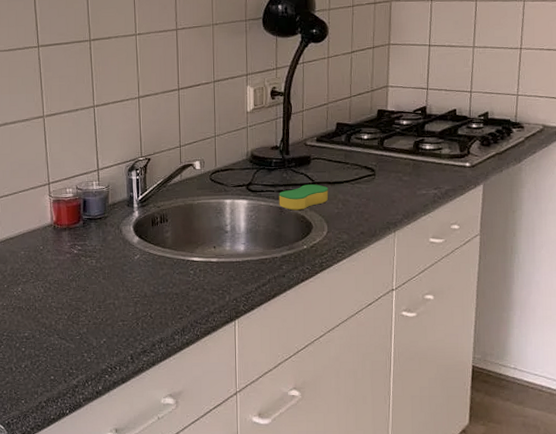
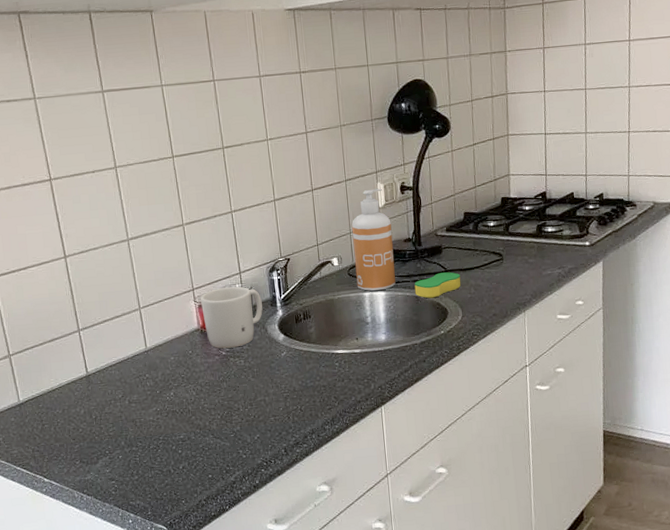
mug: none [56,183,119,247] -> present [200,286,263,349]
soap dispenser: none [217,92,260,199] -> present [351,188,396,291]

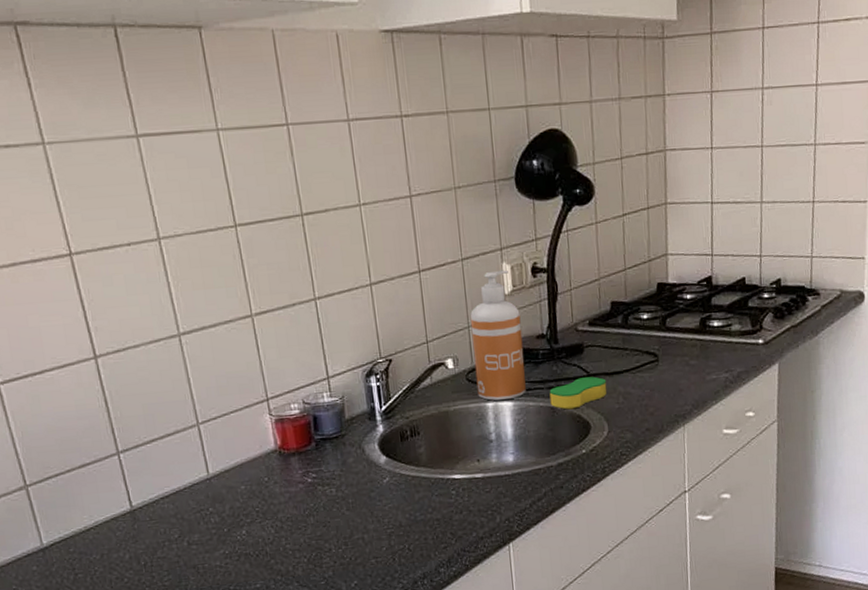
mug: present [200,286,263,349] -> none [277,395,359,475]

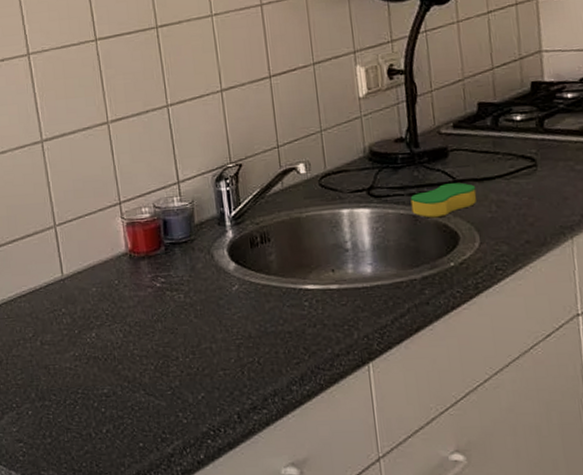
soap dispenser: present [470,270,526,401] -> none [322,72,385,208]

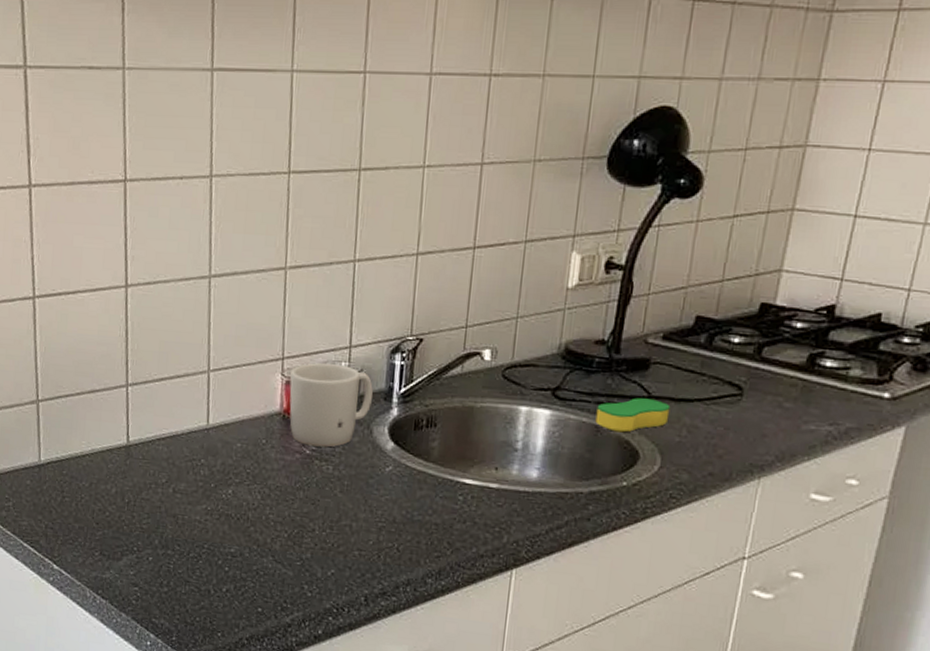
mug: none [129,199,208,279] -> present [289,362,374,448]

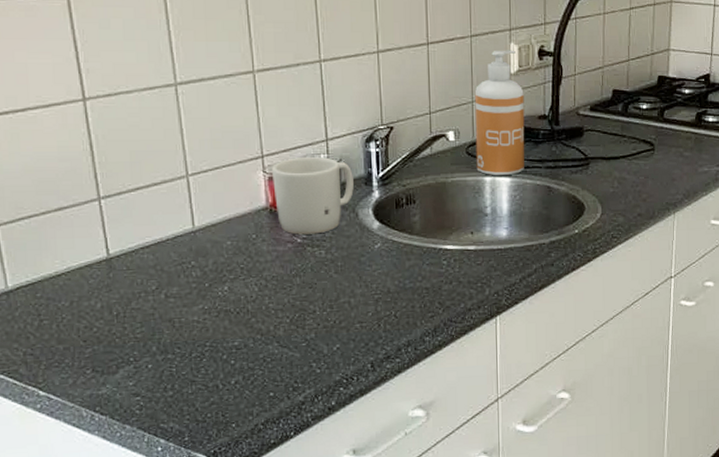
soap dispenser: none [511,259,581,408] -> present [474,50,525,176]
sponge: present [595,398,671,433] -> none [547,160,603,190]

